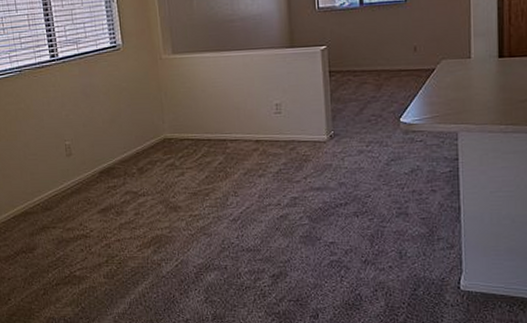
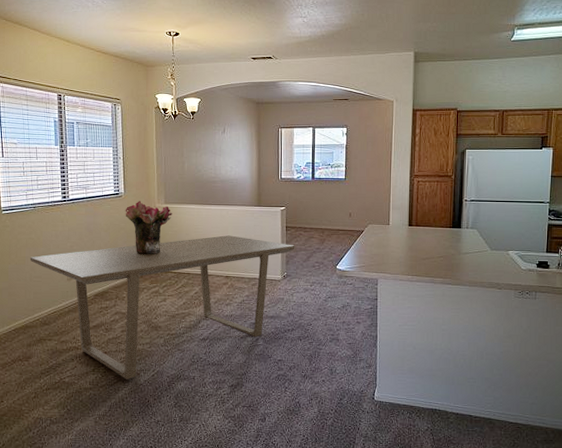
dining table: none [21,88,343,271] -> present [30,235,295,380]
bouquet: none [125,53,183,119] -> present [125,201,172,254]

